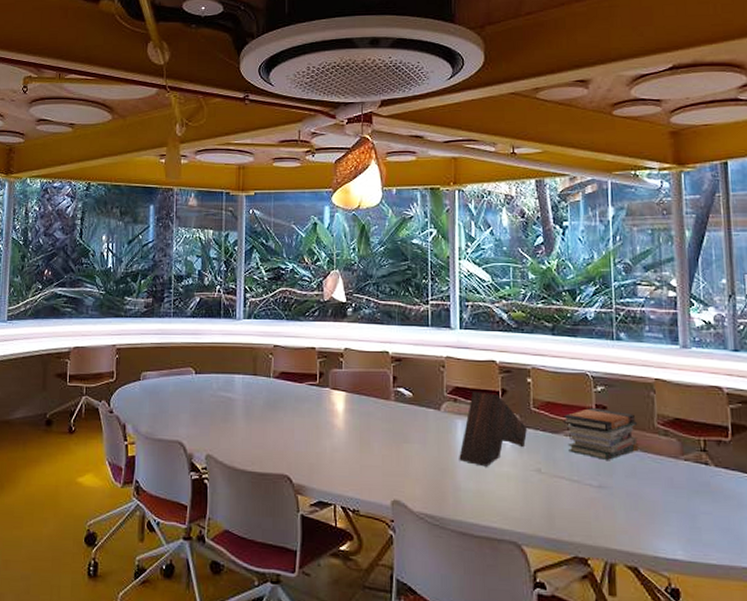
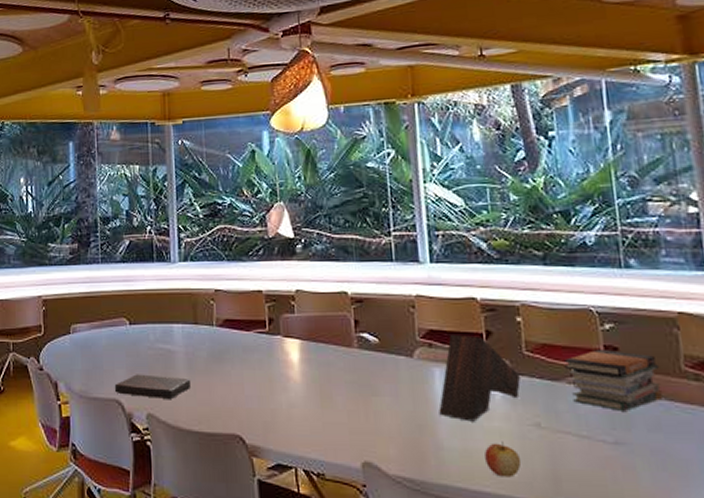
book: none [177,419,248,442] -> present [114,374,192,399]
apple: none [494,484,524,515] -> present [485,441,522,478]

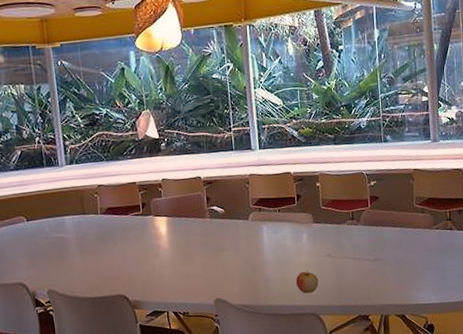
book: present [114,374,192,399] -> none [18,257,83,279]
speaker: present [439,334,520,422] -> none [266,199,319,260]
book stack: present [563,348,662,411] -> none [345,199,403,239]

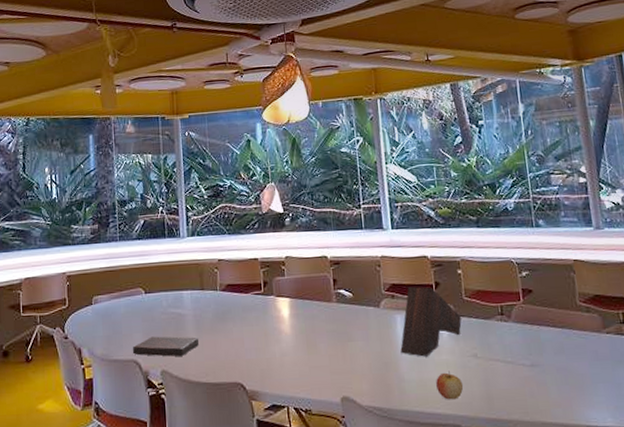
book: none [18,257,83,279] -> present [132,336,200,357]
speaker: none [266,199,319,260] -> present [400,286,462,357]

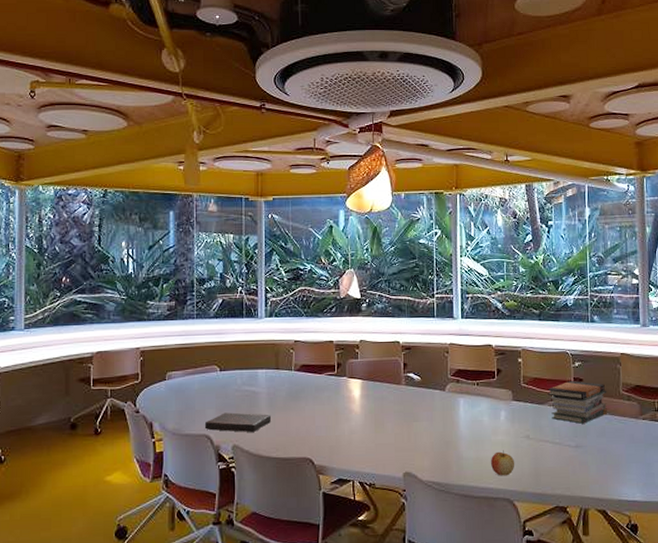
speaker: present [400,286,462,357] -> none [461,372,518,437]
book stack: none [493,291,564,340] -> present [547,380,607,424]

